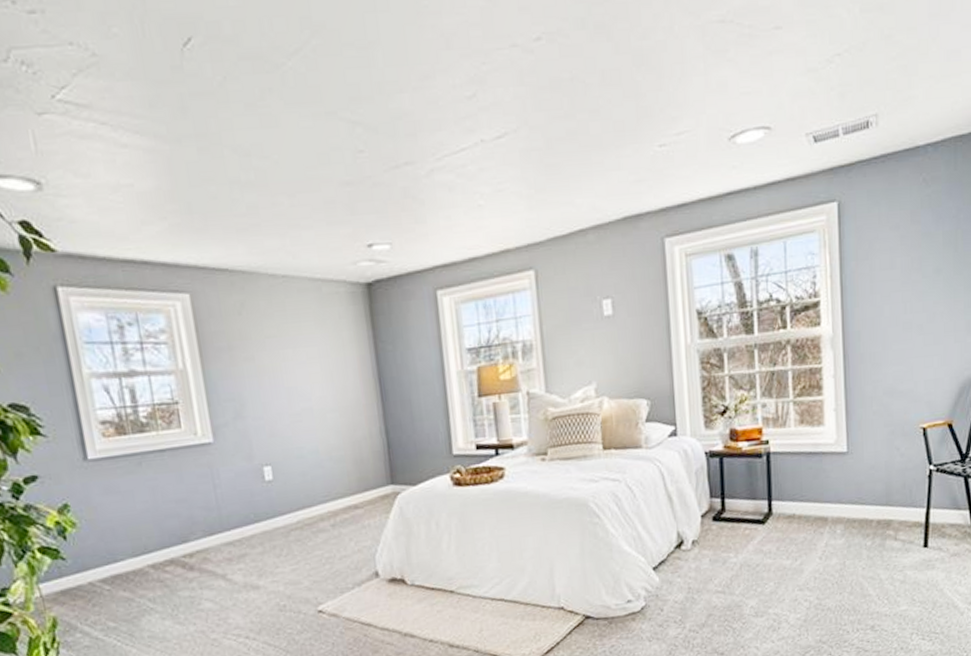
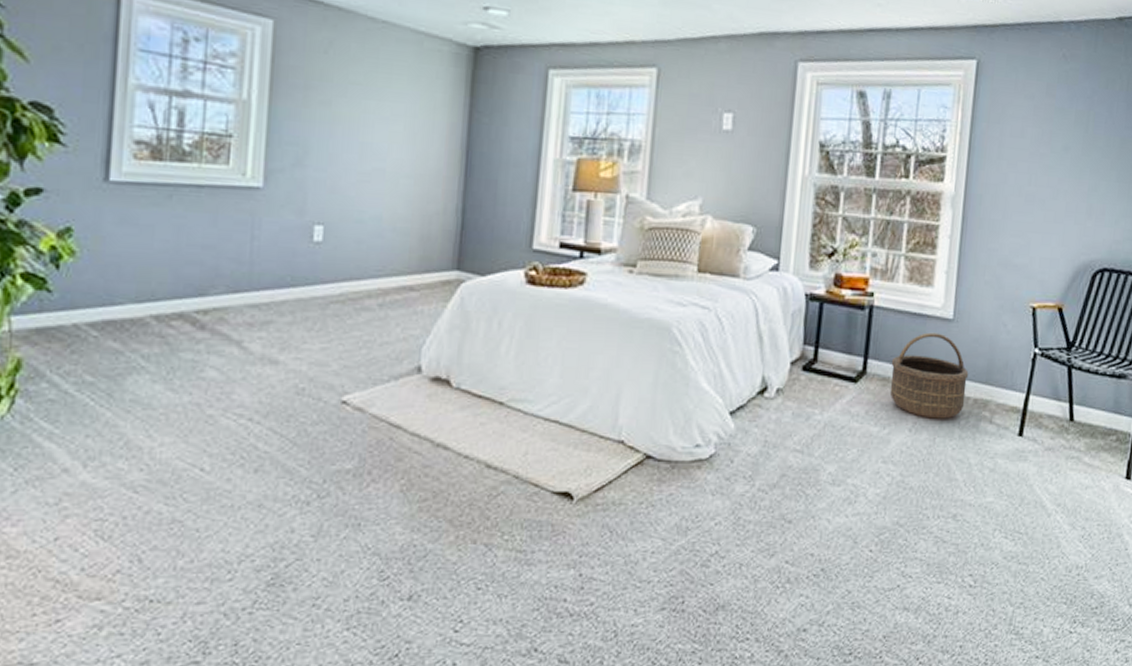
basket: none [794,466,869,545] -> present [889,332,969,419]

